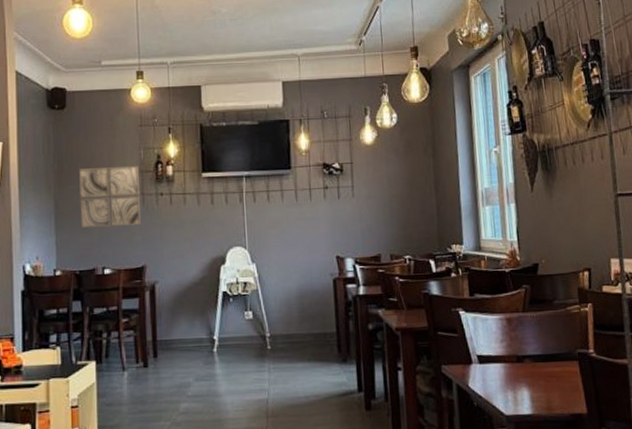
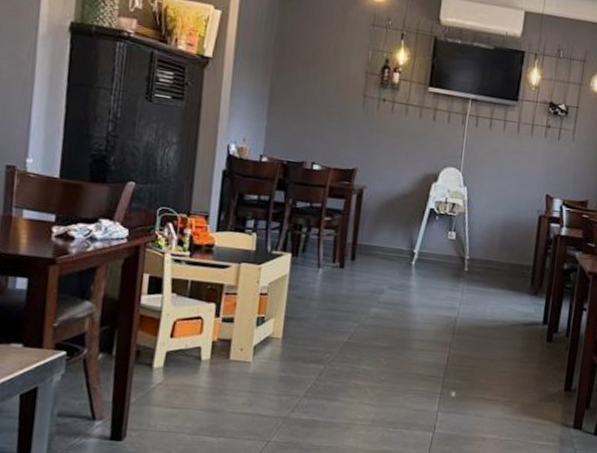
wall art: present [79,165,141,229] -> none [295,57,364,128]

